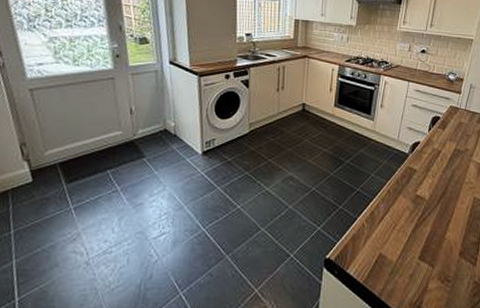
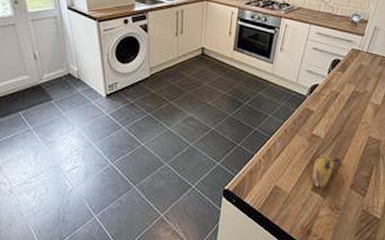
banana: none [418,217,447,258] -> present [311,154,341,189]

